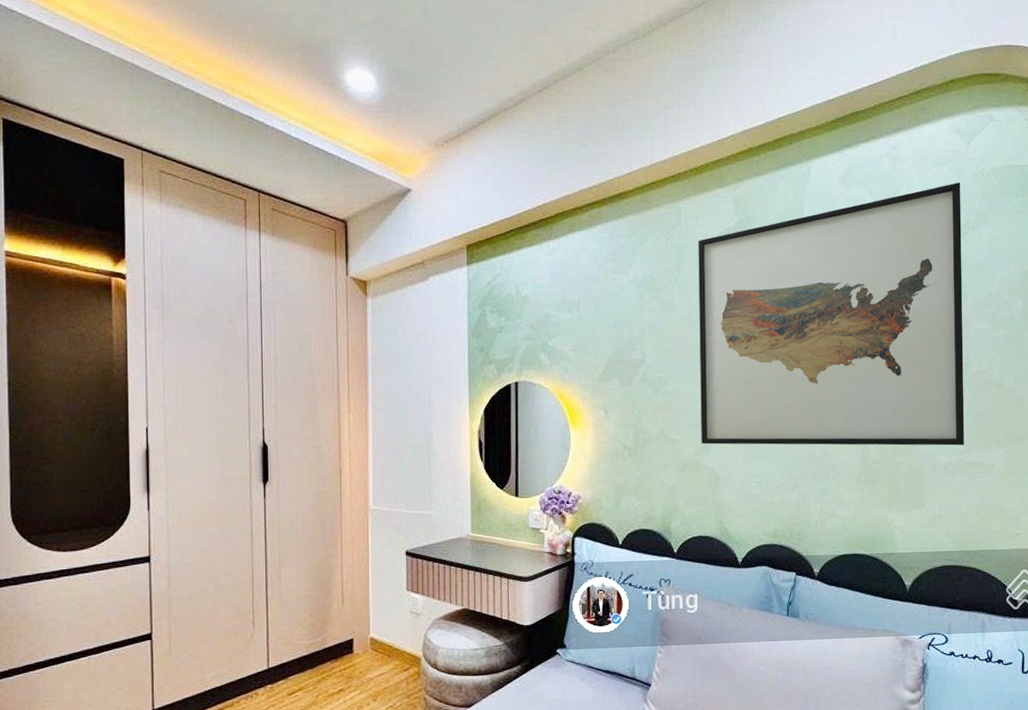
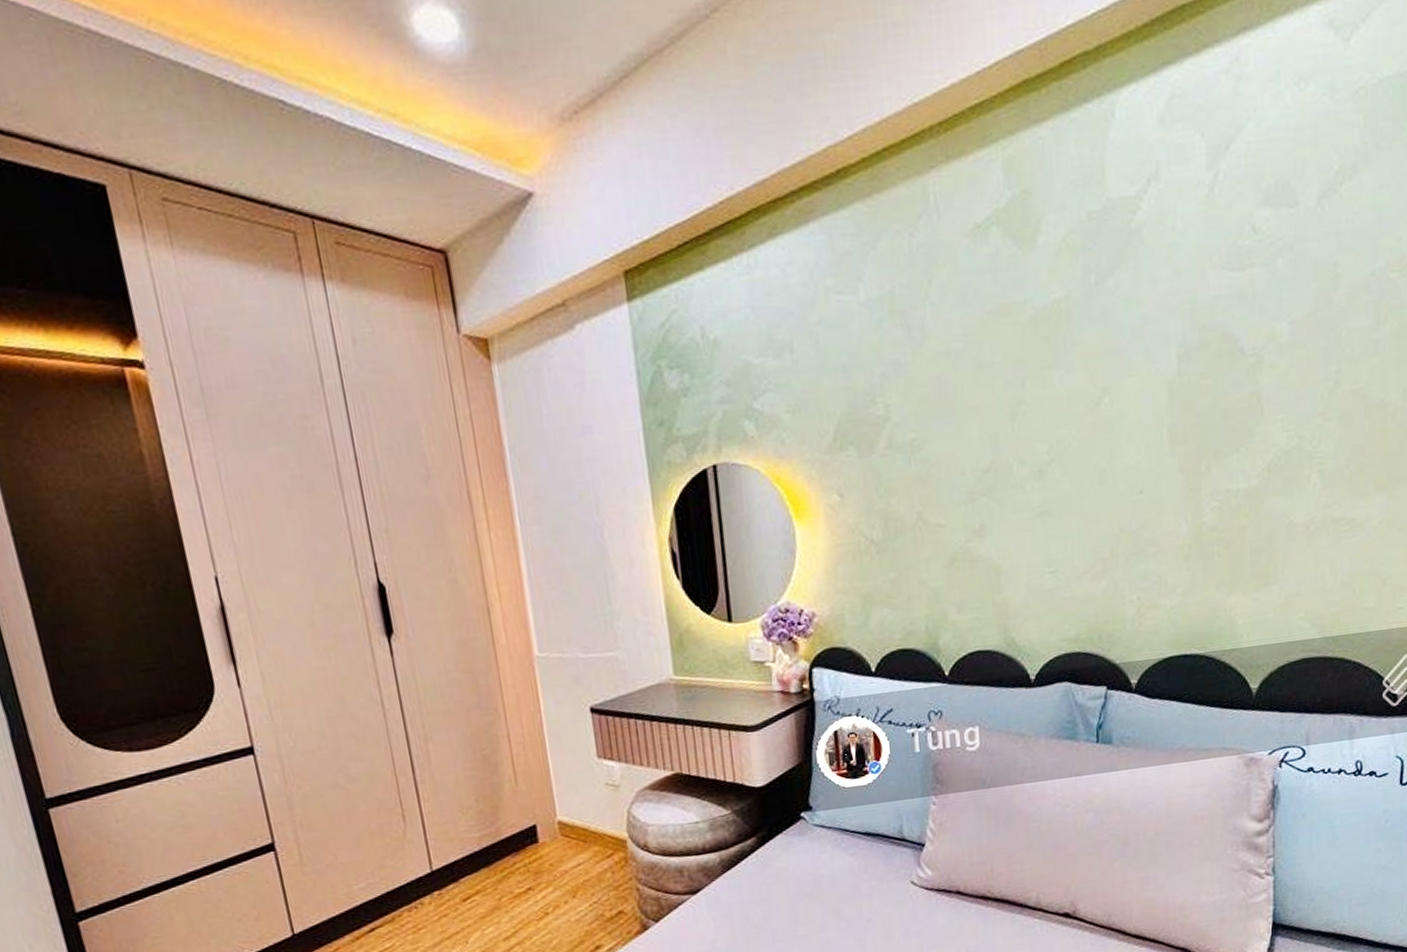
wall art: present [698,182,965,446] -> none [955,105,1334,528]

